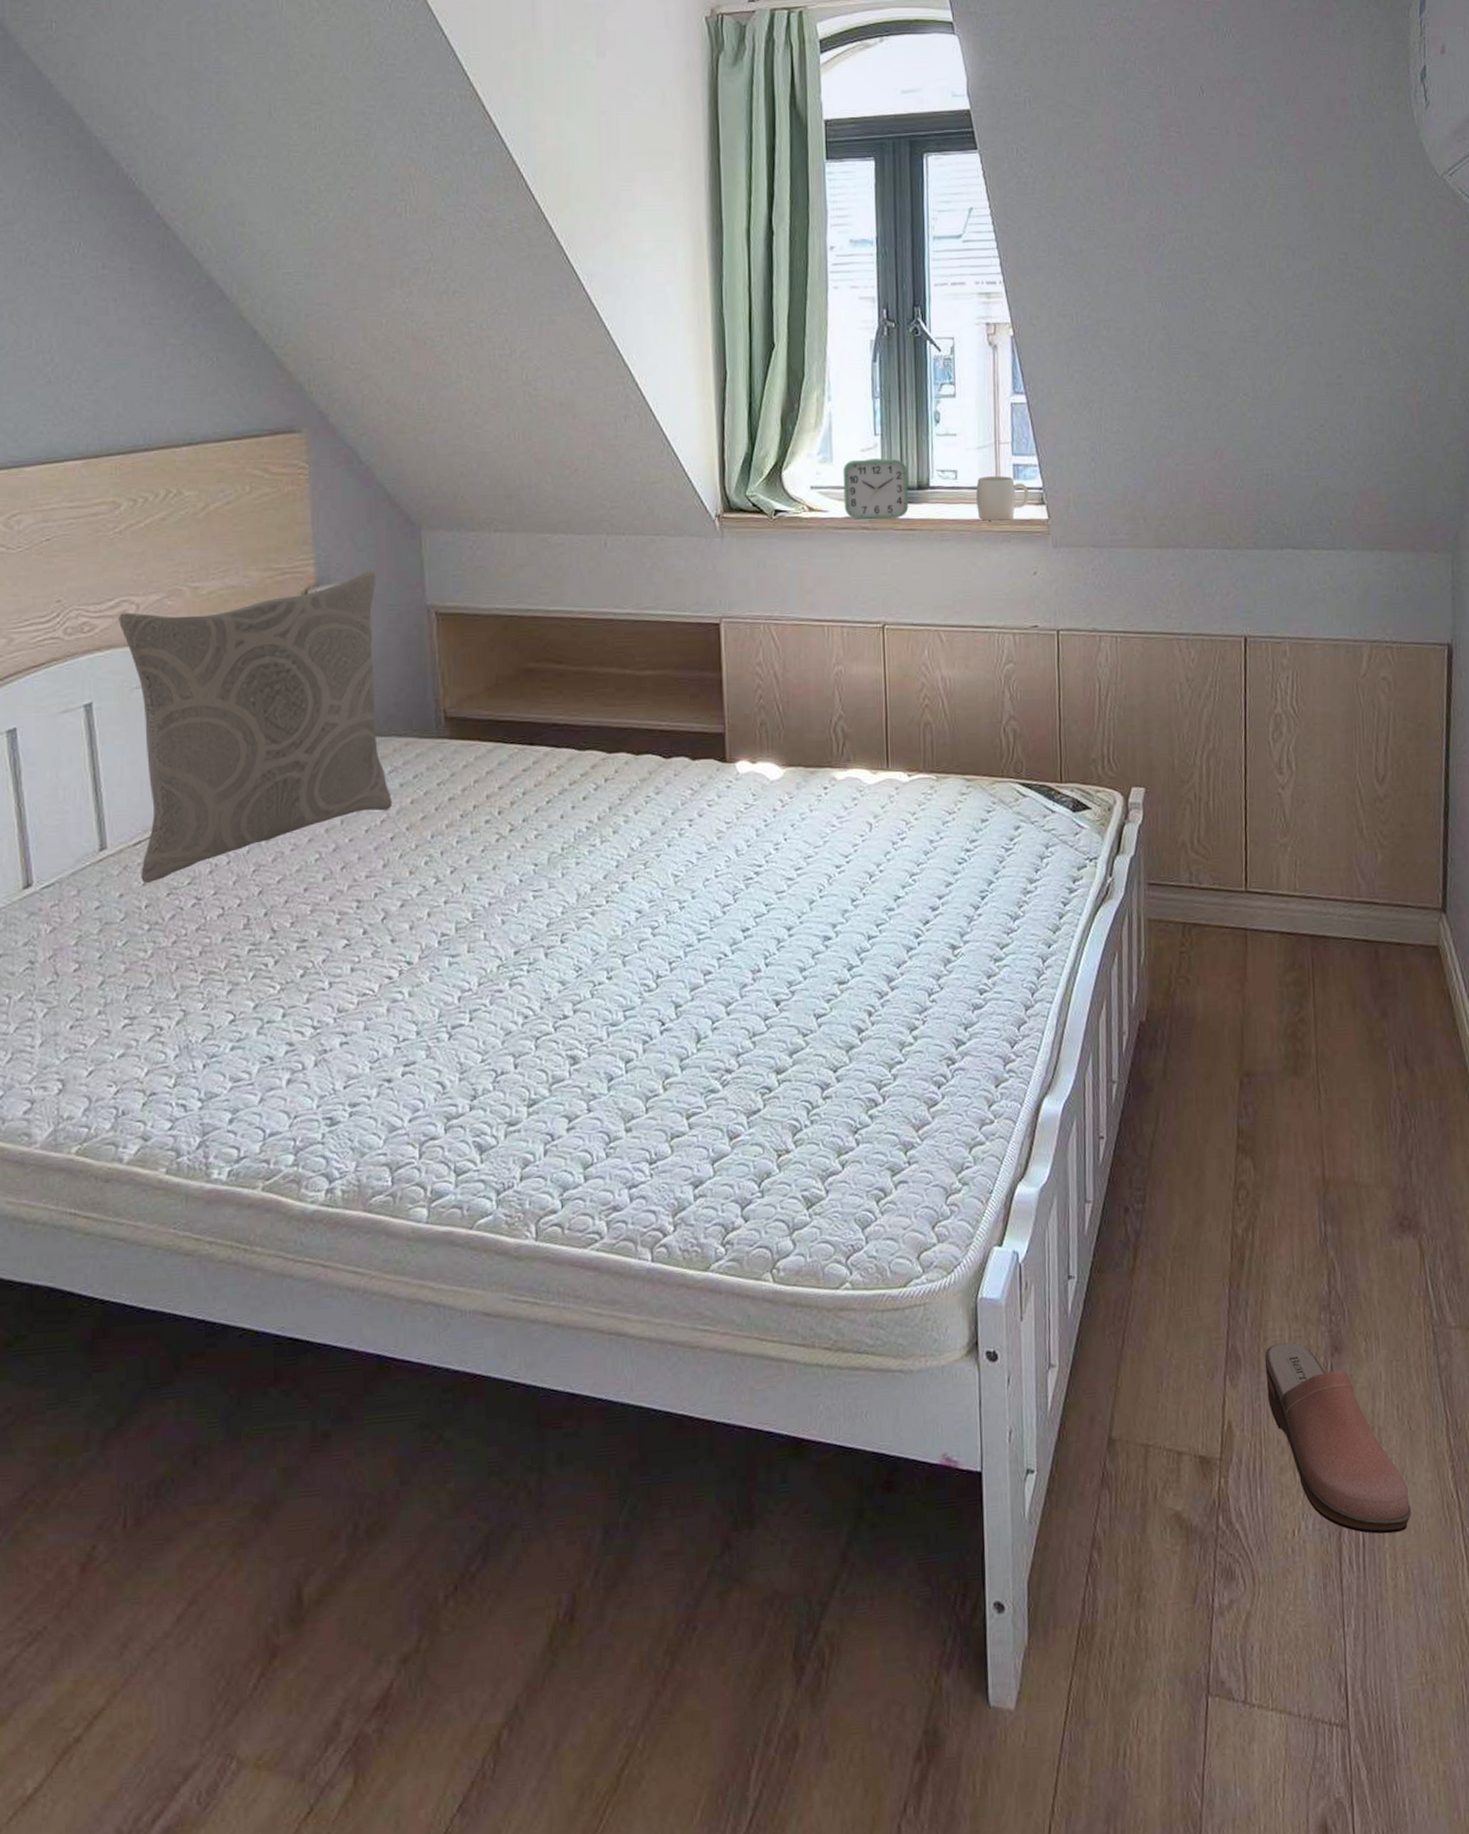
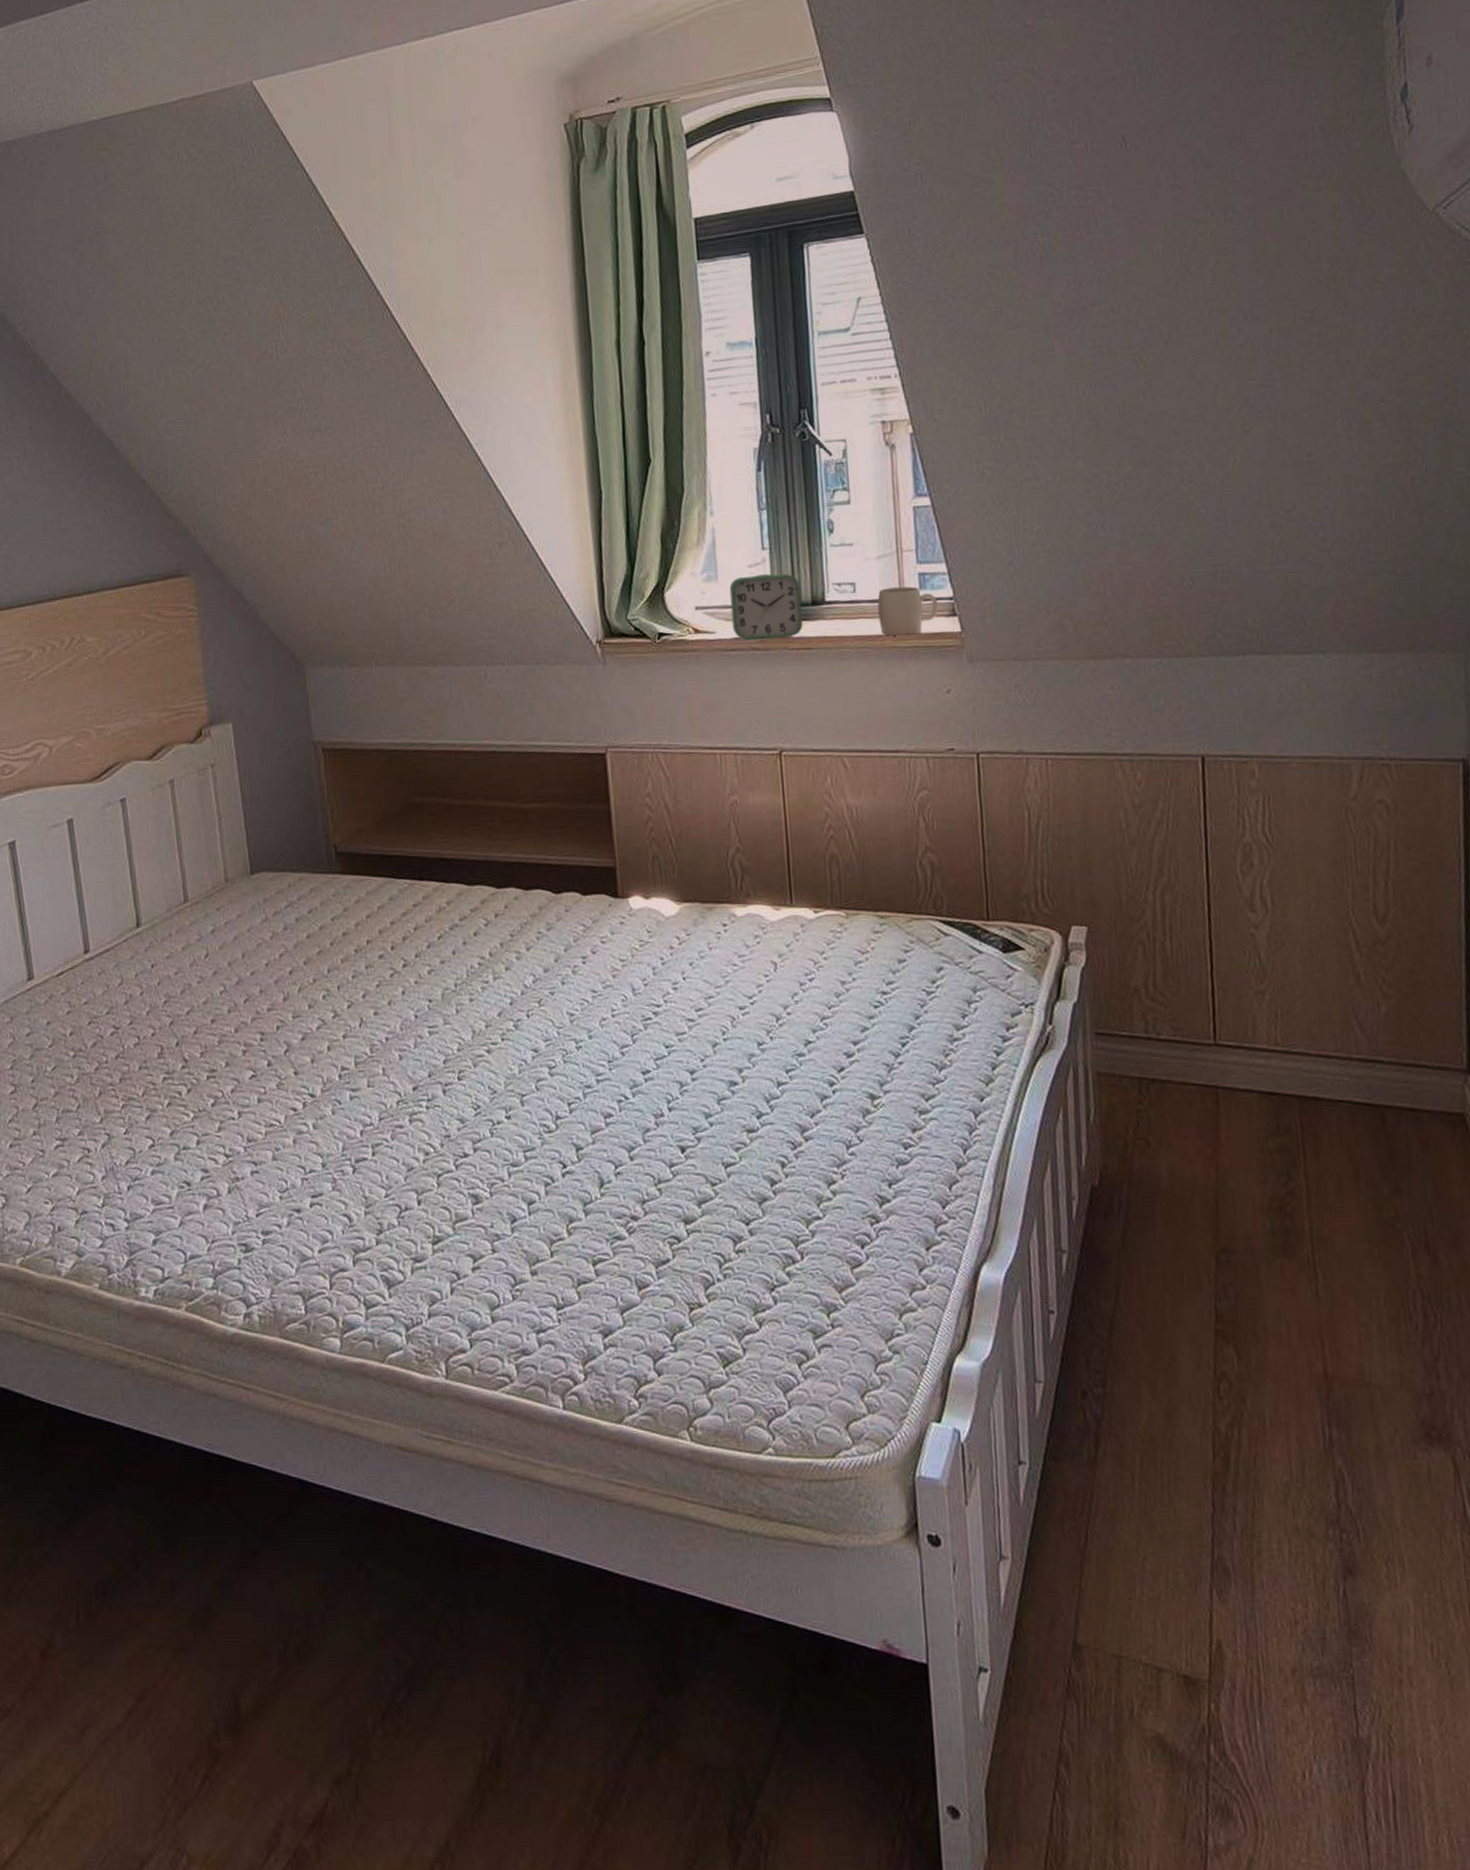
pillow: present [119,571,392,884] -> none [35,709,289,1012]
clog: present [1264,1342,1411,1534] -> none [1259,1559,1455,1792]

